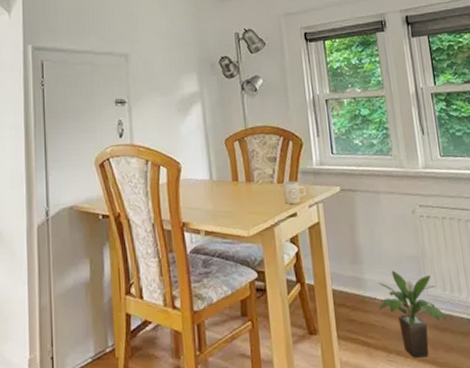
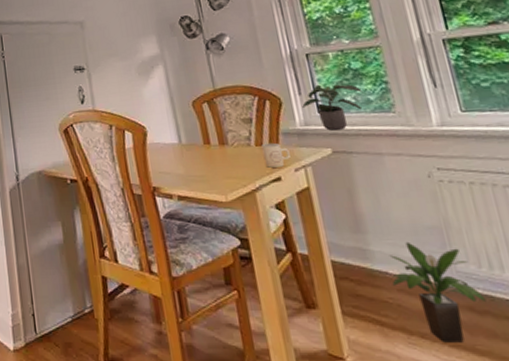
potted plant: none [319,128,368,171] -> present [302,84,363,132]

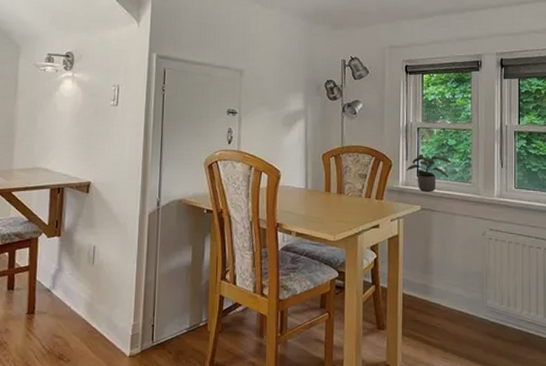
mug: present [261,142,292,169] -> none [369,196,391,218]
potted plant: present [389,241,486,343] -> none [441,282,500,358]

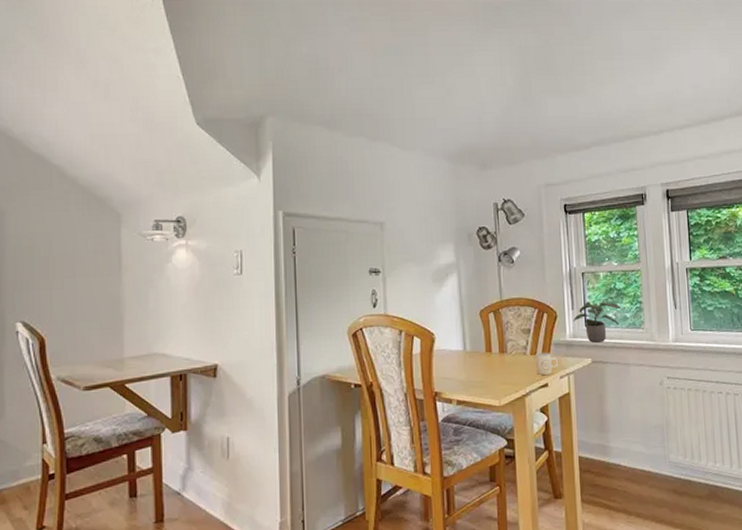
mug: none [369,196,391,218] -> present [535,352,559,376]

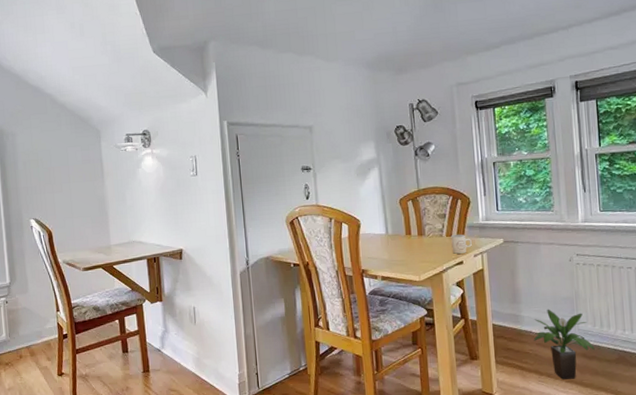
potted plant: present [573,301,622,344] -> none [485,187,532,226]
potted plant: none [621,438,686,520] -> present [533,309,595,380]

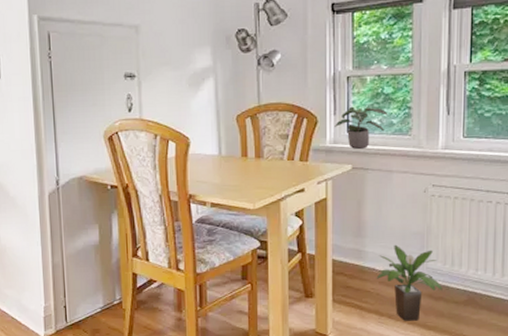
mug: present [451,234,473,255] -> none [293,157,317,181]
potted plant: none [485,187,532,226] -> present [335,106,388,150]

